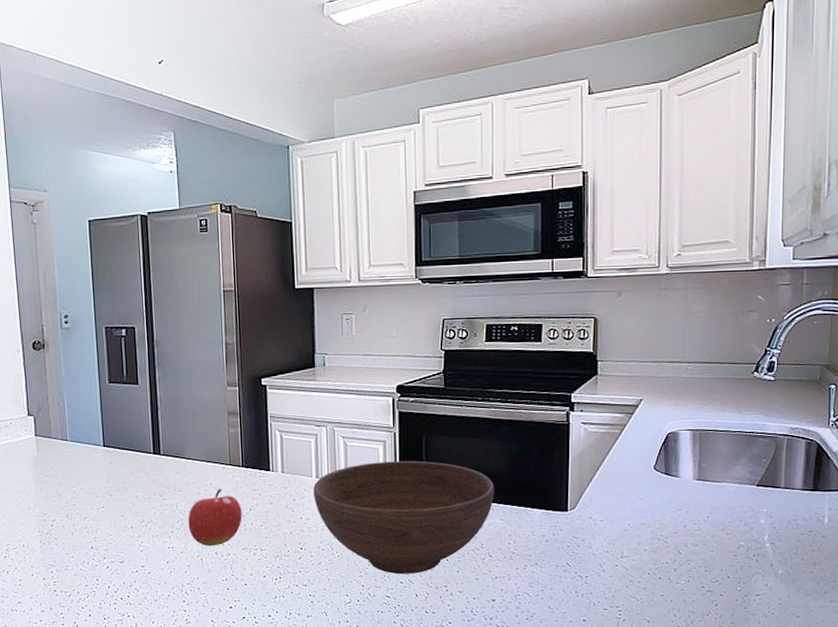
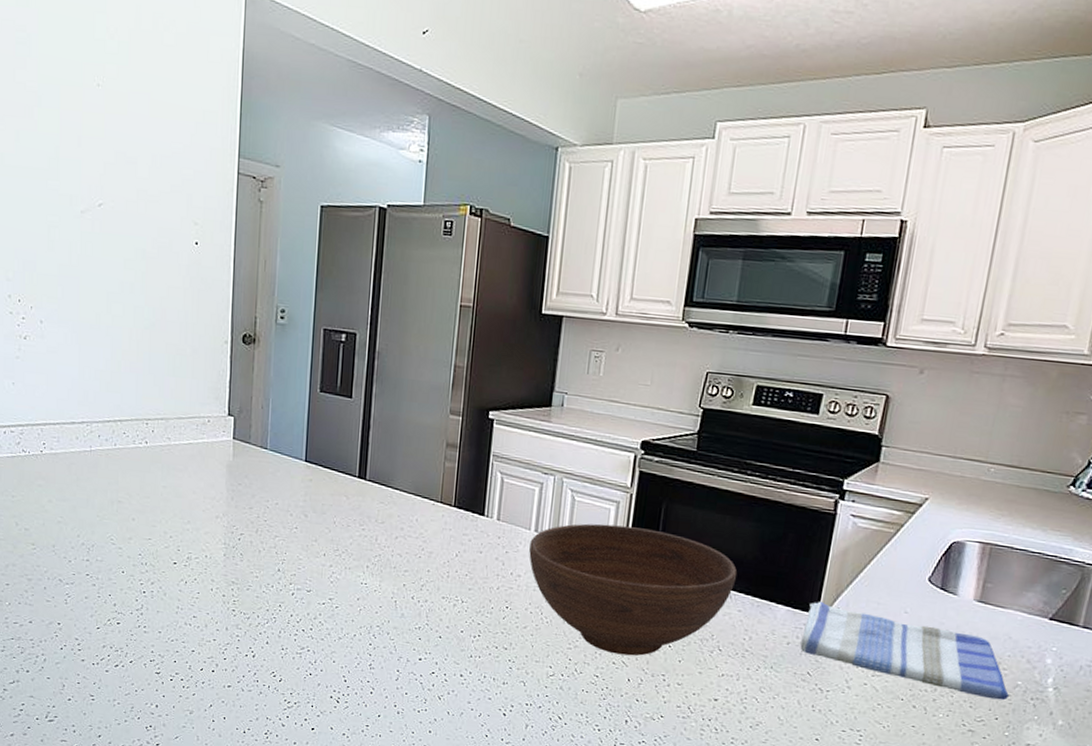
fruit: present [188,489,242,546] -> none [386,527,447,590]
dish towel: none [557,500,735,561] -> present [800,601,1009,701]

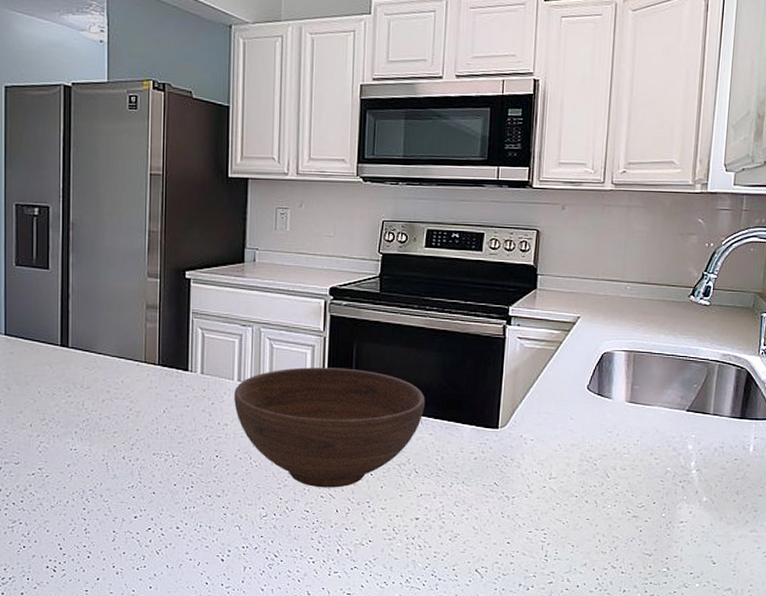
dish towel: present [800,601,1009,701] -> none [486,417,662,486]

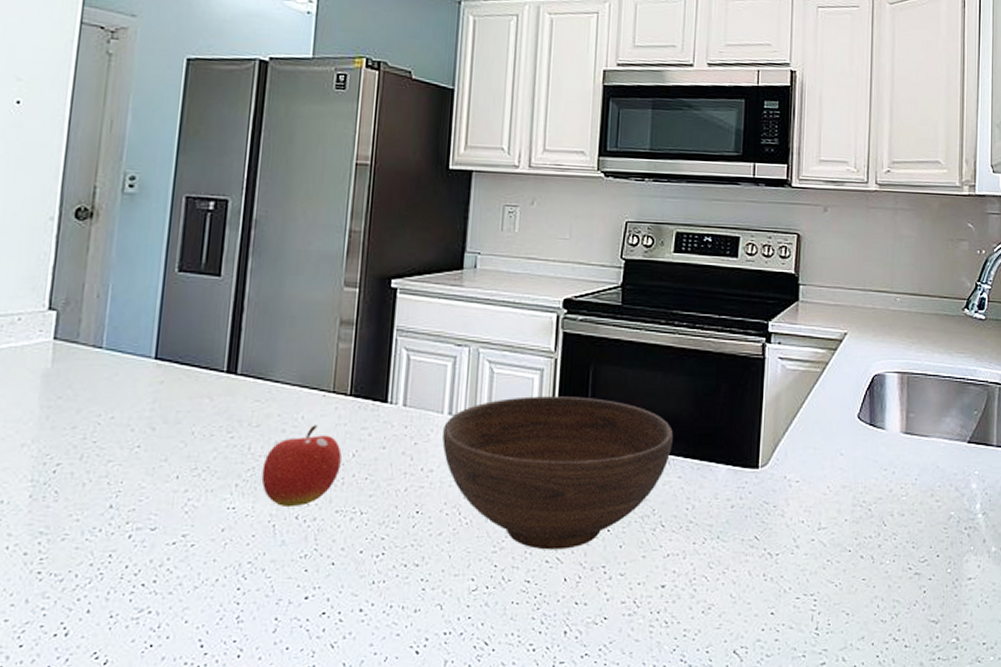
fruit: none [94,388,155,449] -> present [261,425,342,506]

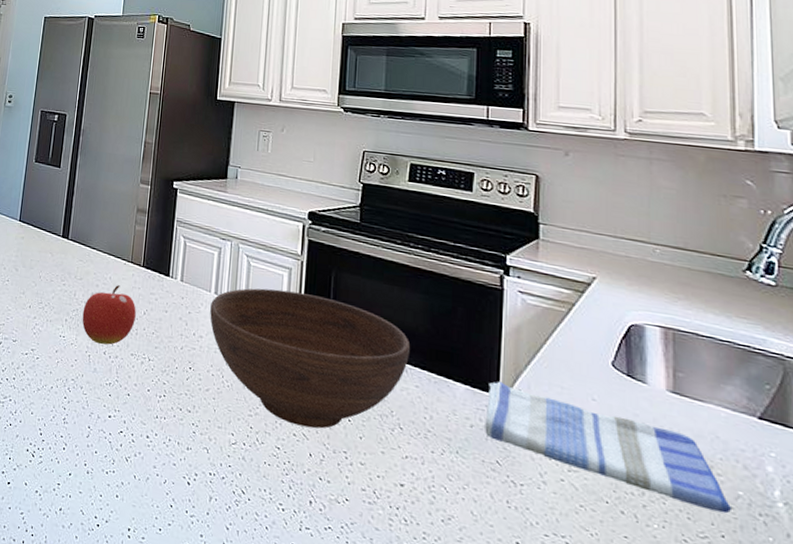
dish towel: none [745,454,945,535] -> present [485,381,731,514]

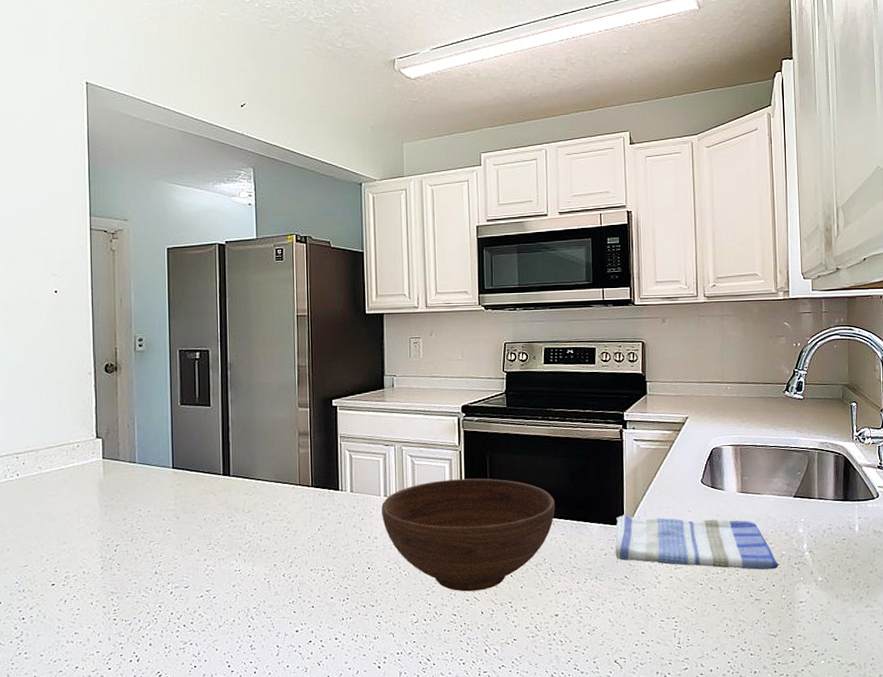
fruit: present [82,285,136,345] -> none [256,509,311,568]

